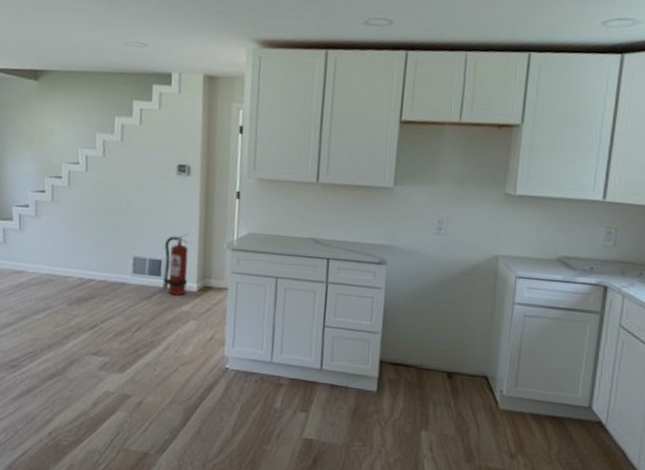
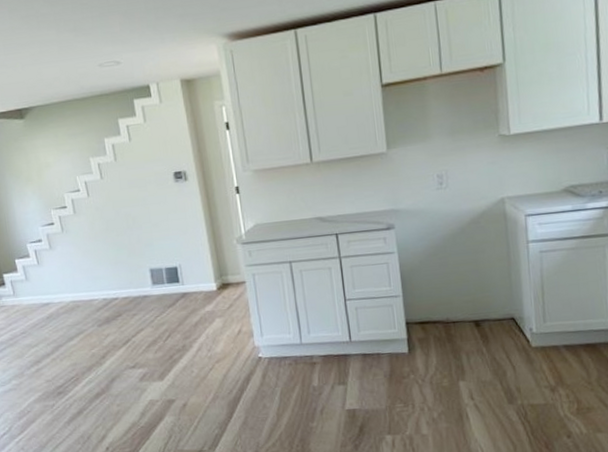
fire extinguisher: present [162,233,189,296] -> none [176,236,207,299]

